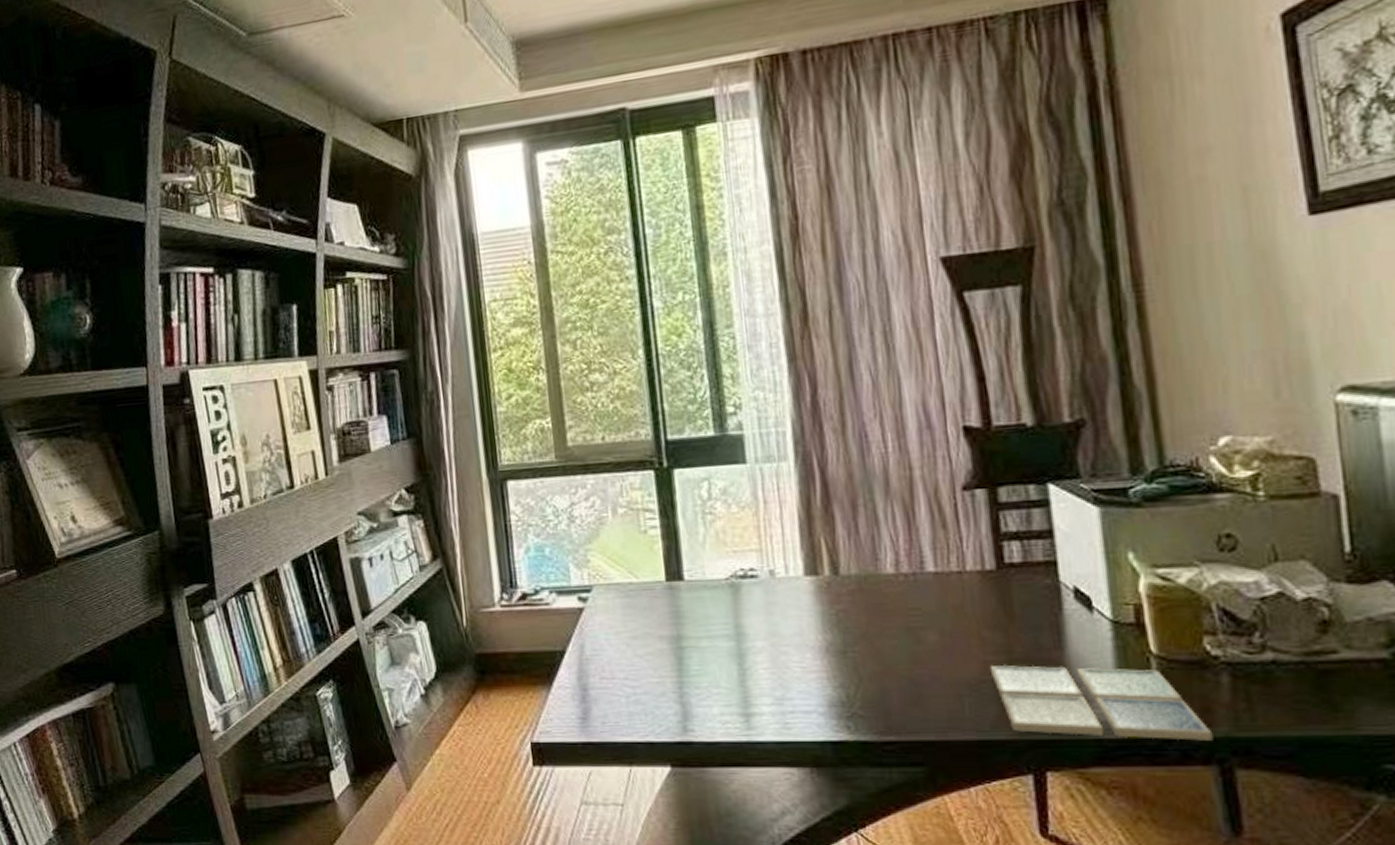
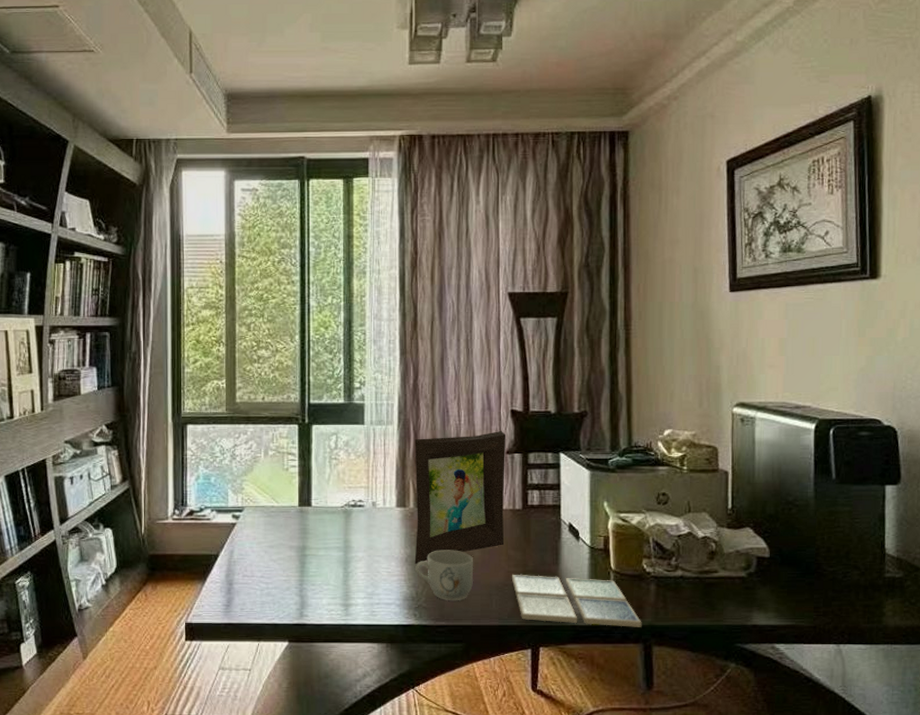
picture frame: none [821,458,974,655] -> present [414,431,506,564]
mug: none [841,632,931,707] -> present [415,550,474,601]

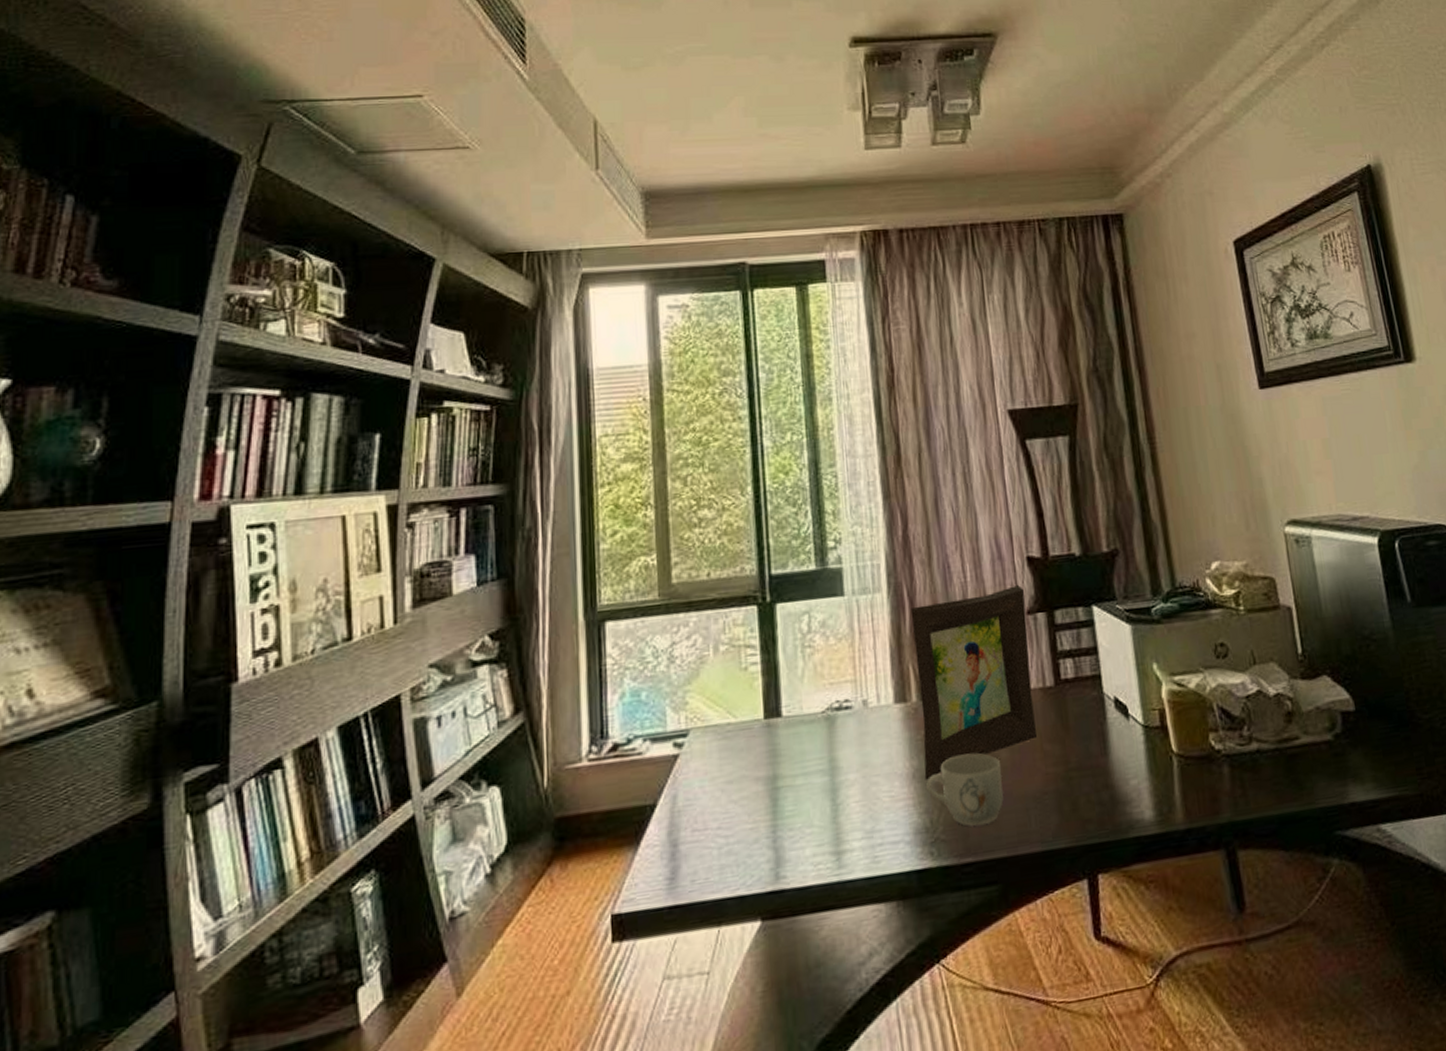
drink coaster: present [511,574,642,627] -> none [1050,767,1221,839]

